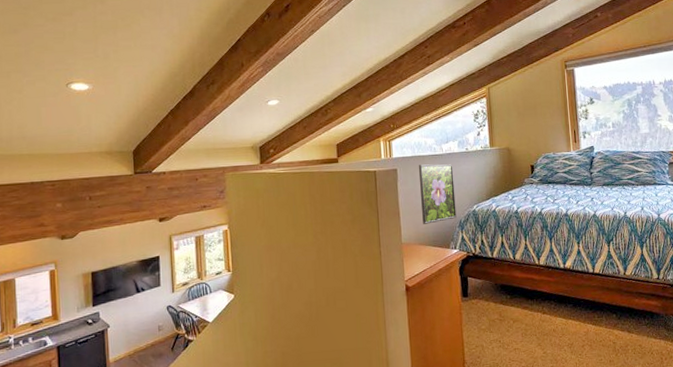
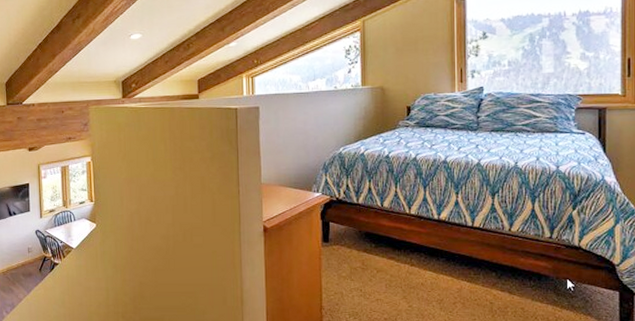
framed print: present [418,164,457,224] -> none [281,102,321,165]

